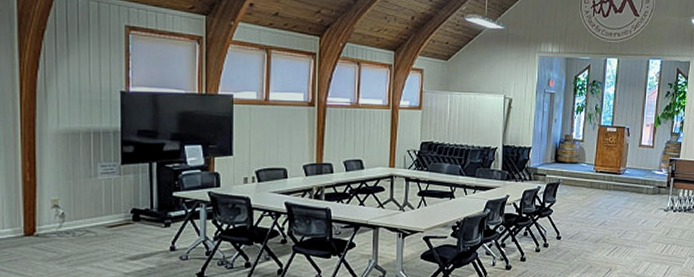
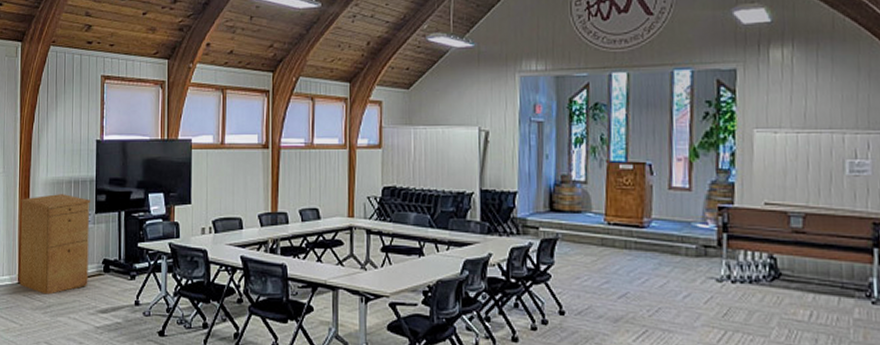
filing cabinet: none [24,145,115,245] -> present [19,194,90,295]

